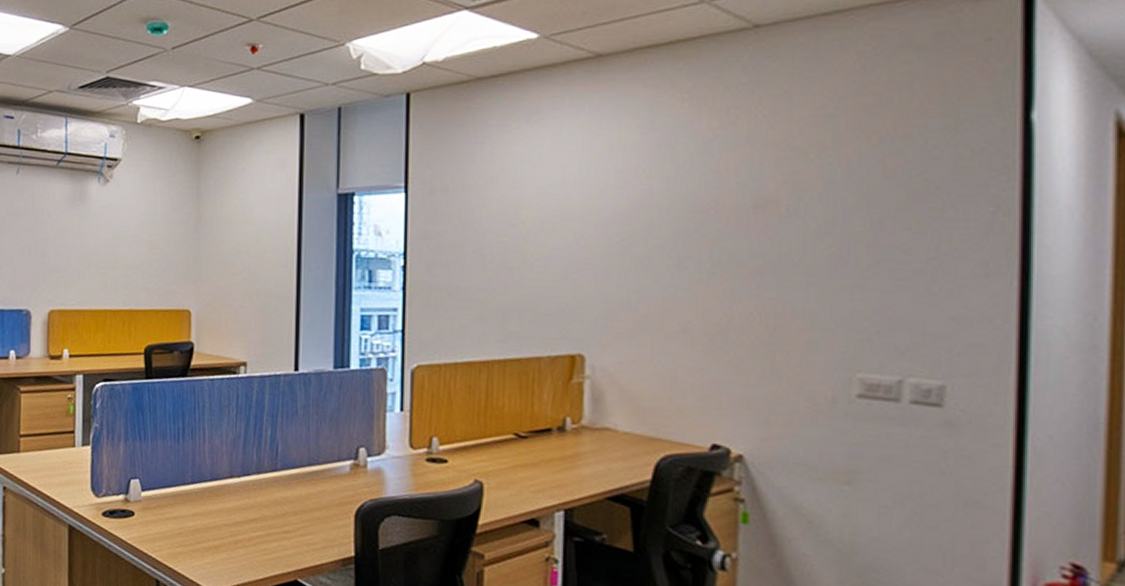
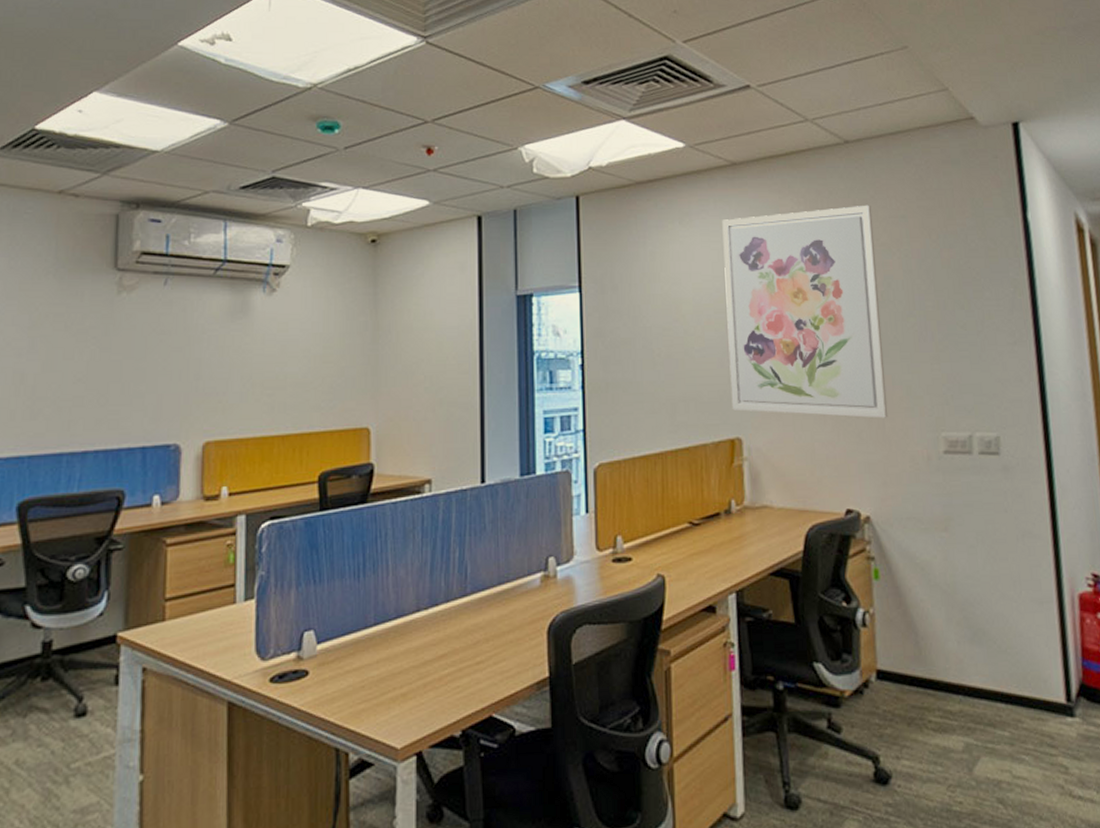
wall art: none [575,101,785,350] -> present [722,205,888,419]

